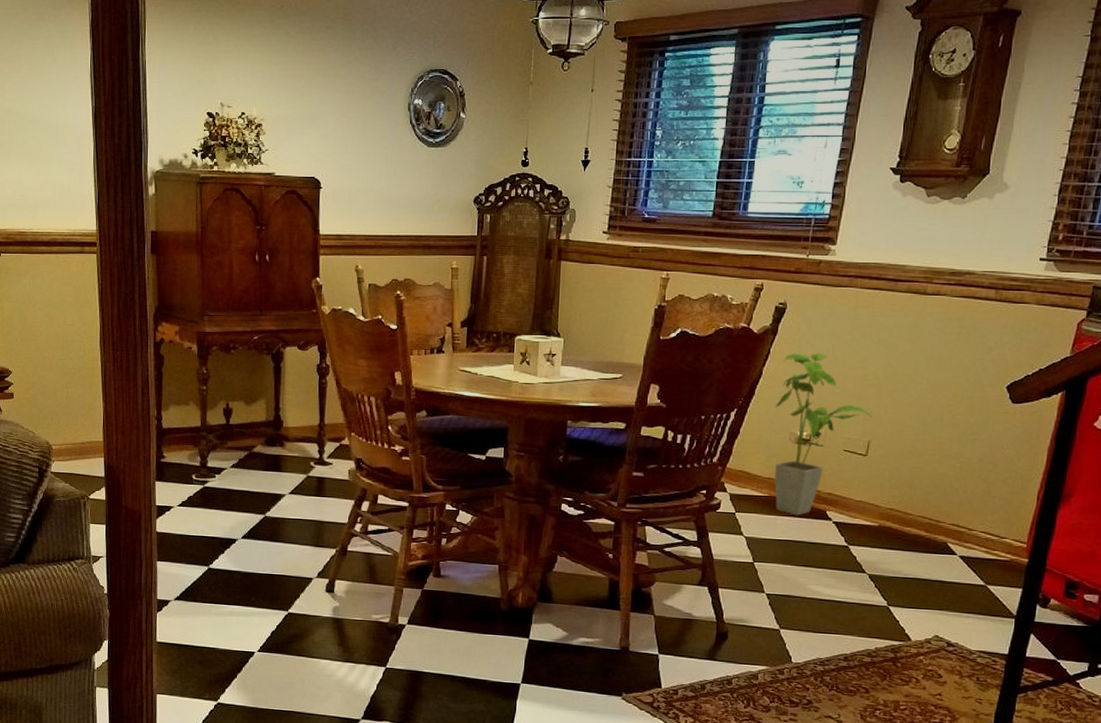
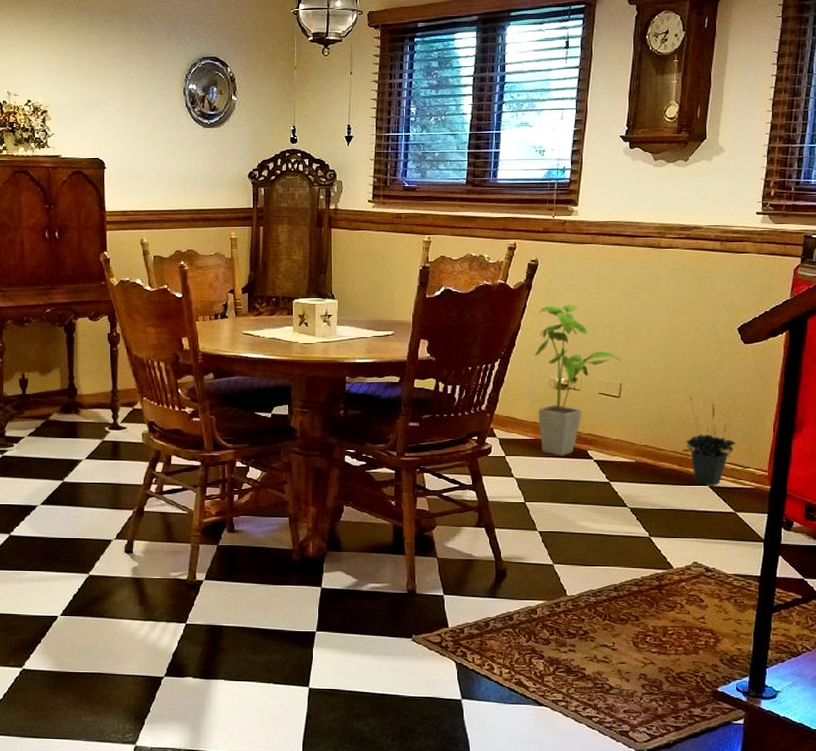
potted plant: none [931,458,993,556] -> present [682,396,736,486]

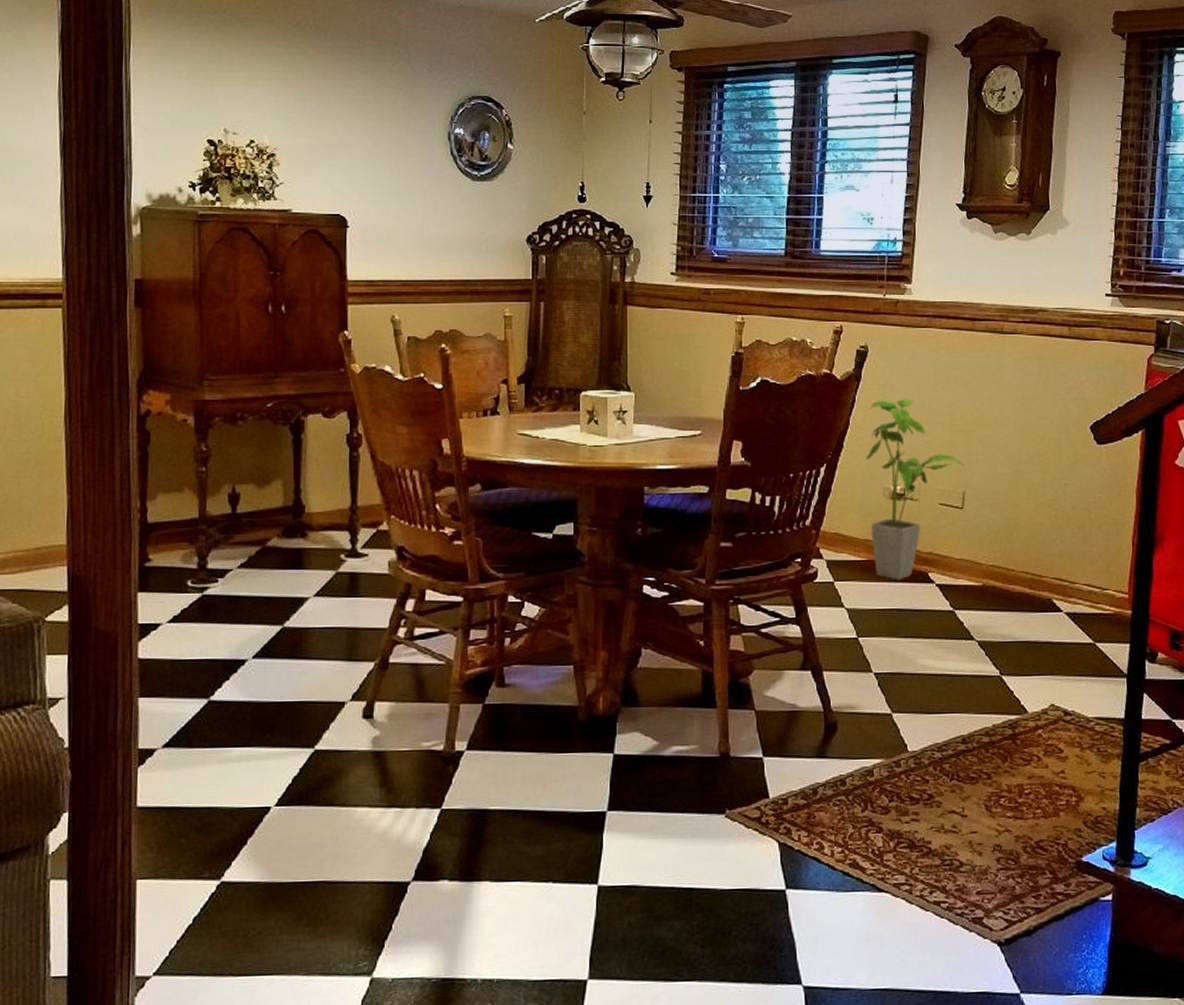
potted plant: present [682,396,736,486] -> none [1033,506,1092,612]

